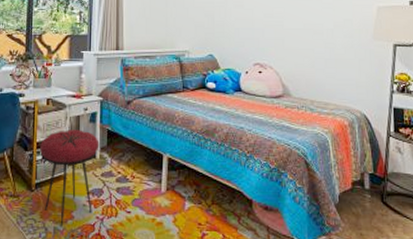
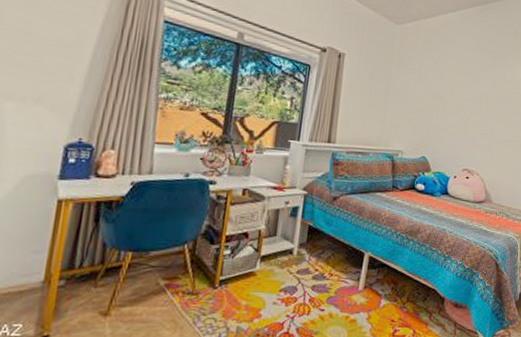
stool: present [39,130,100,227] -> none [228,223,299,326]

